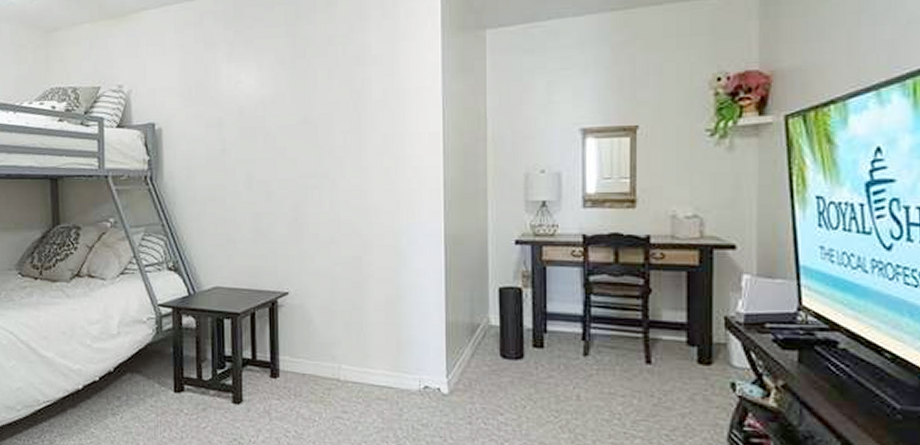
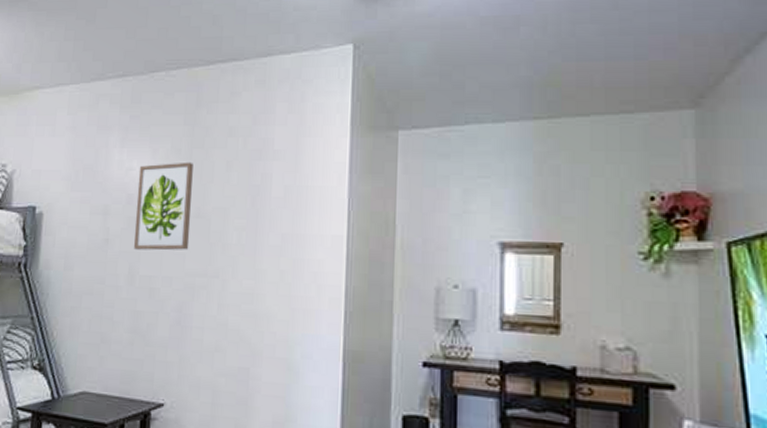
wall art: none [247,72,300,157] -> present [134,162,193,251]

